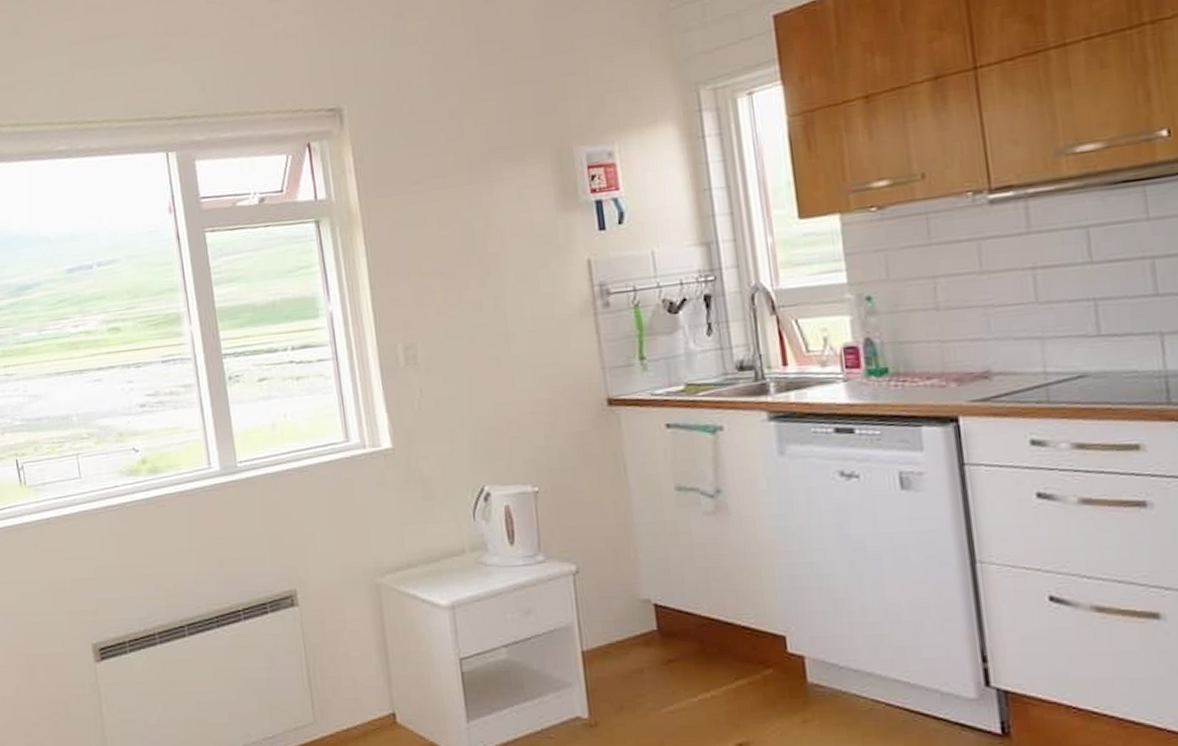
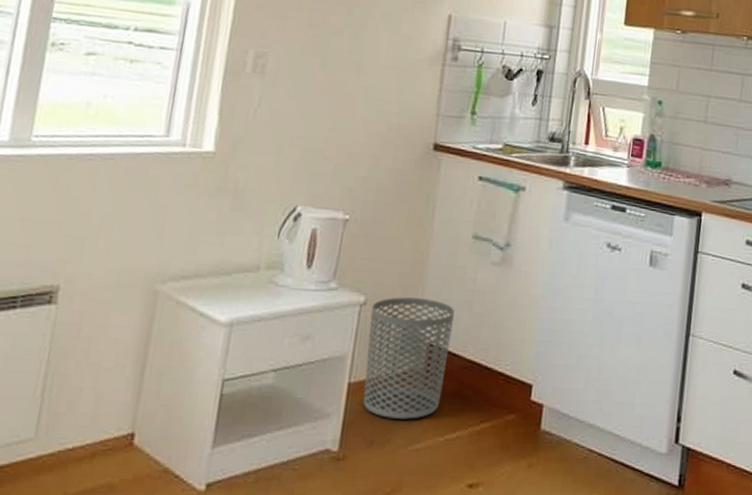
waste bin: none [585,559,684,683] -> present [363,297,455,420]

